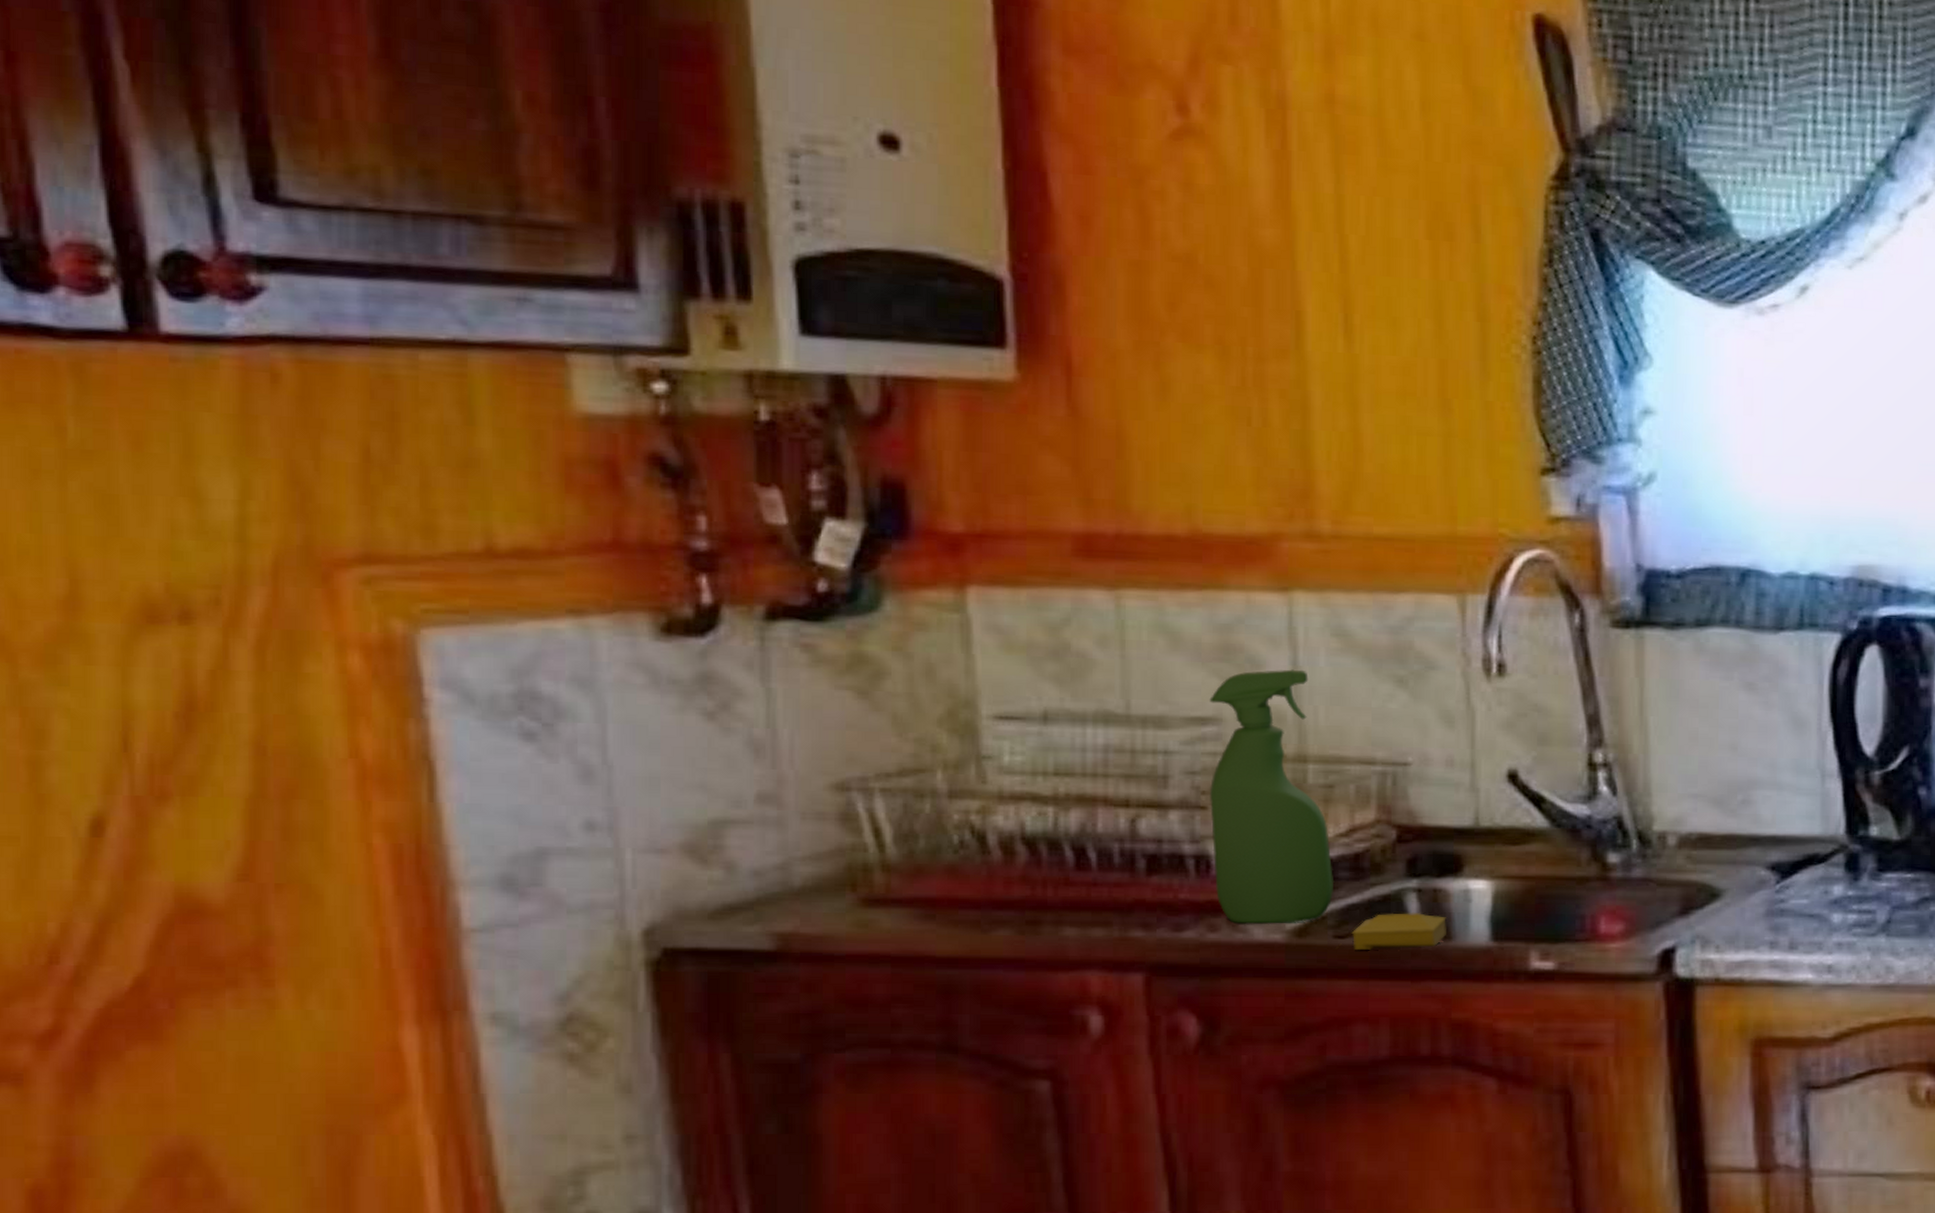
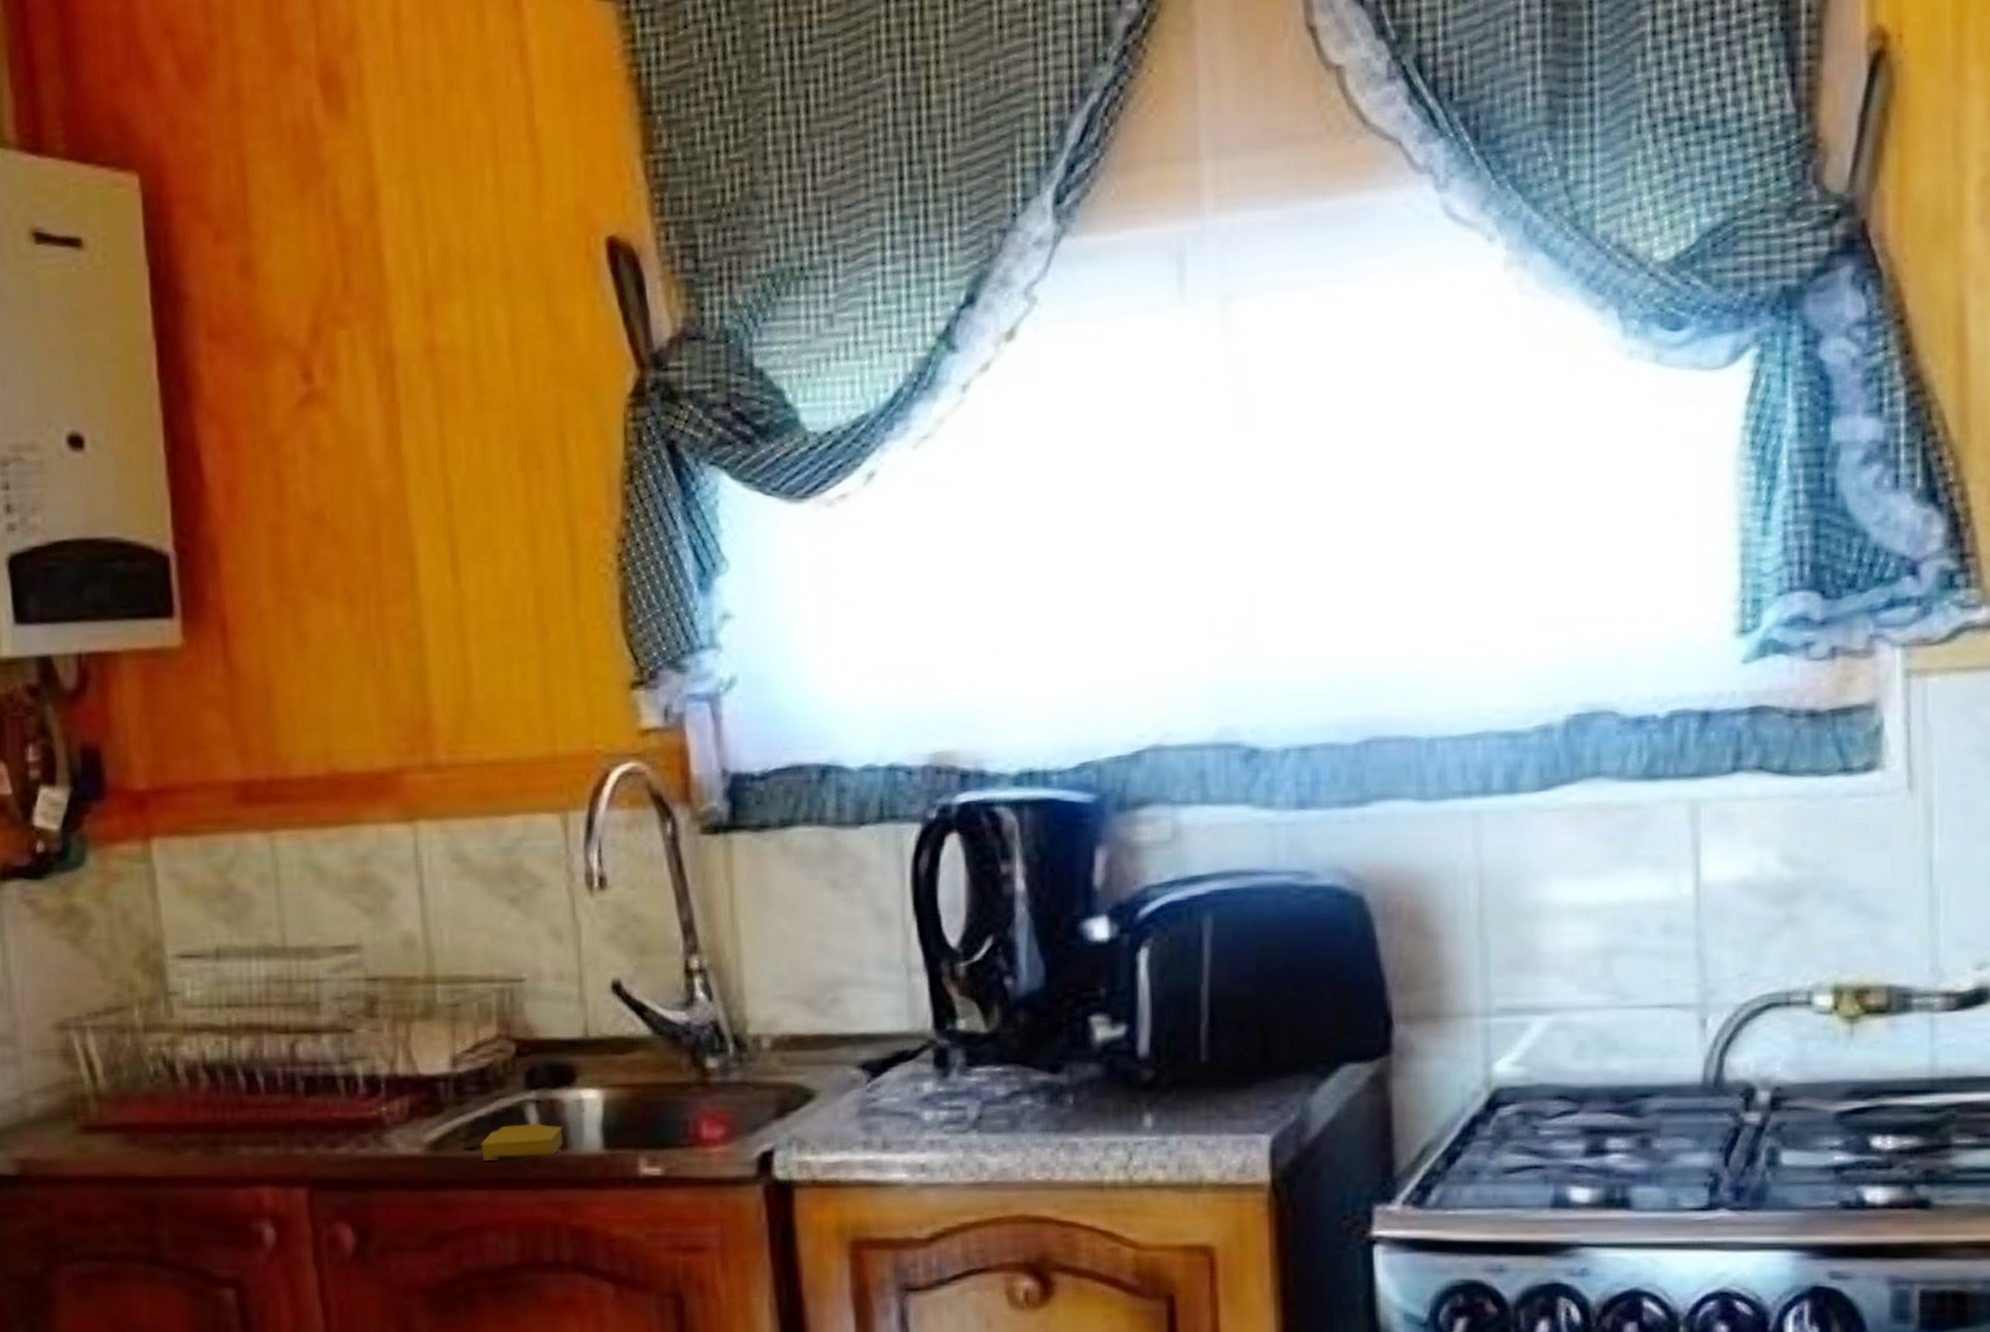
spray bottle: present [1209,669,1335,926] -> none [351,895,464,1141]

